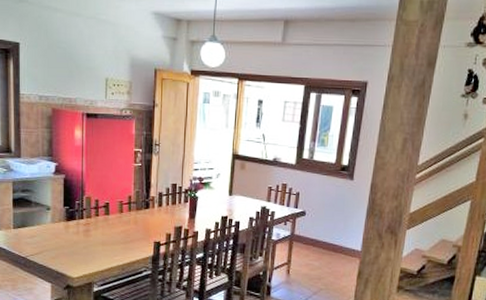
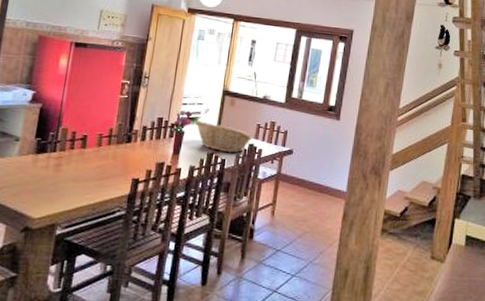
fruit basket: none [208,185,265,216] -> present [195,120,253,153]

